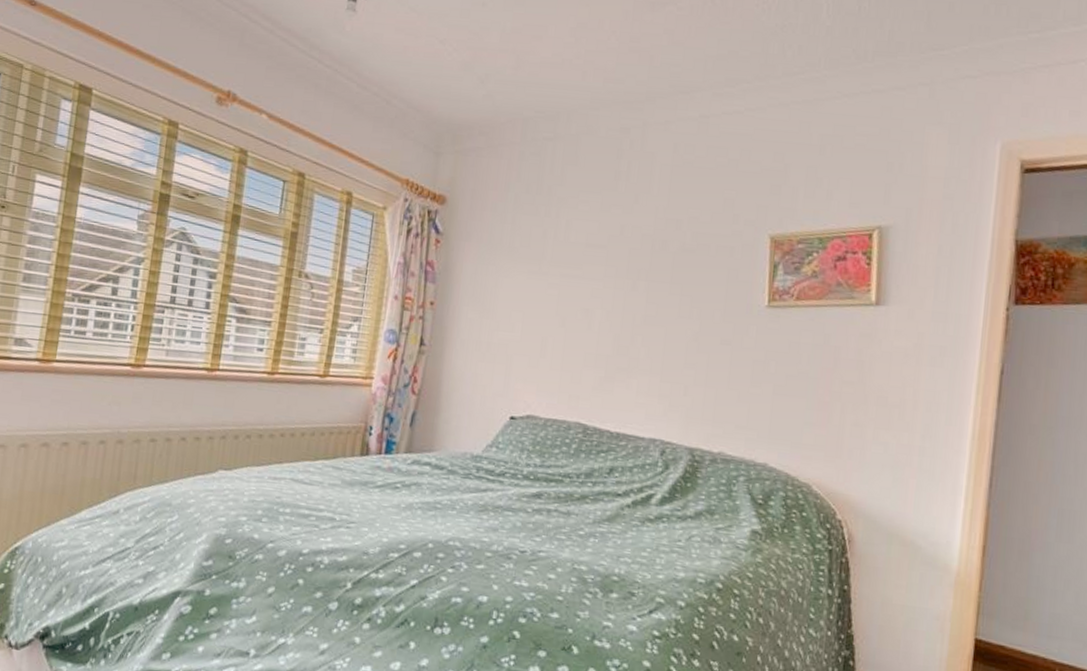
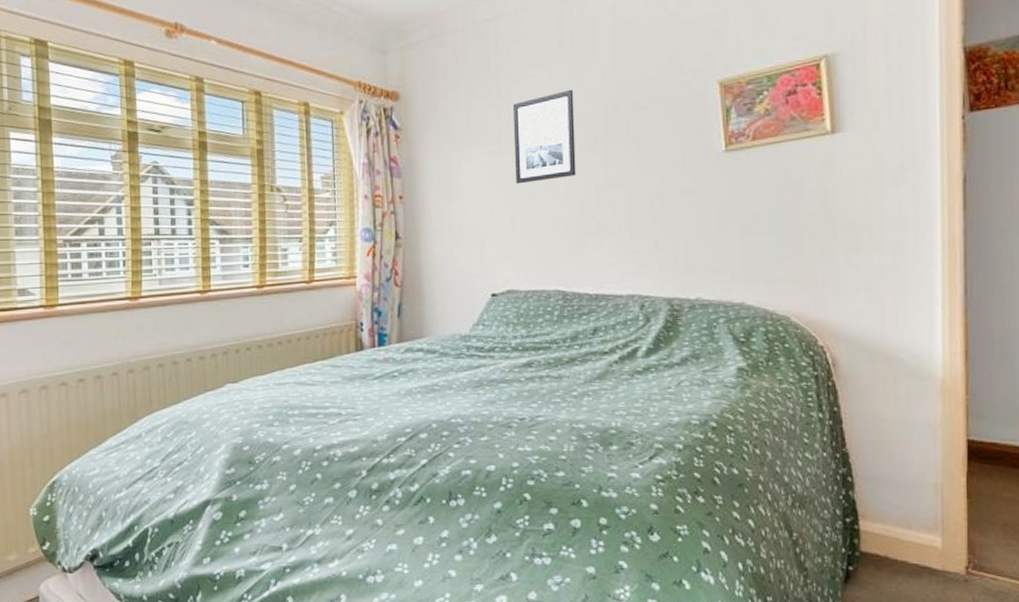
wall art: none [552,220,624,309] -> present [512,89,576,184]

